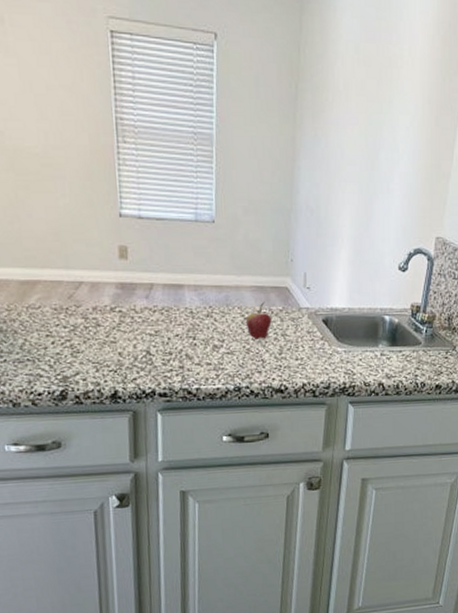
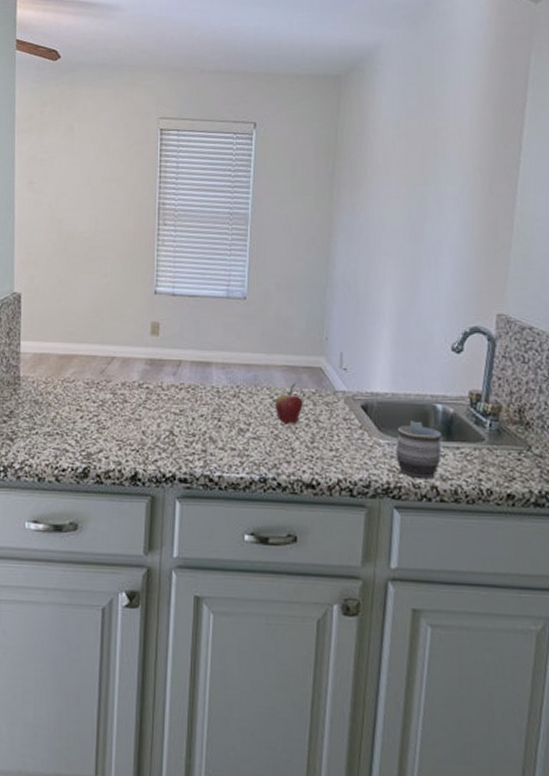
mug: none [351,331,388,379] -> present [396,421,442,480]

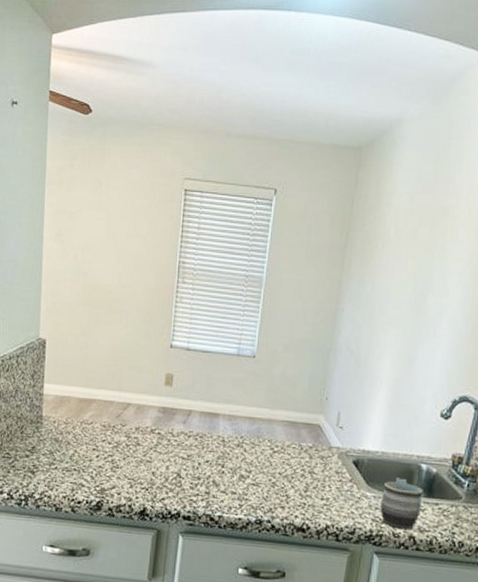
fruit: present [274,382,303,424] -> none [274,436,300,474]

